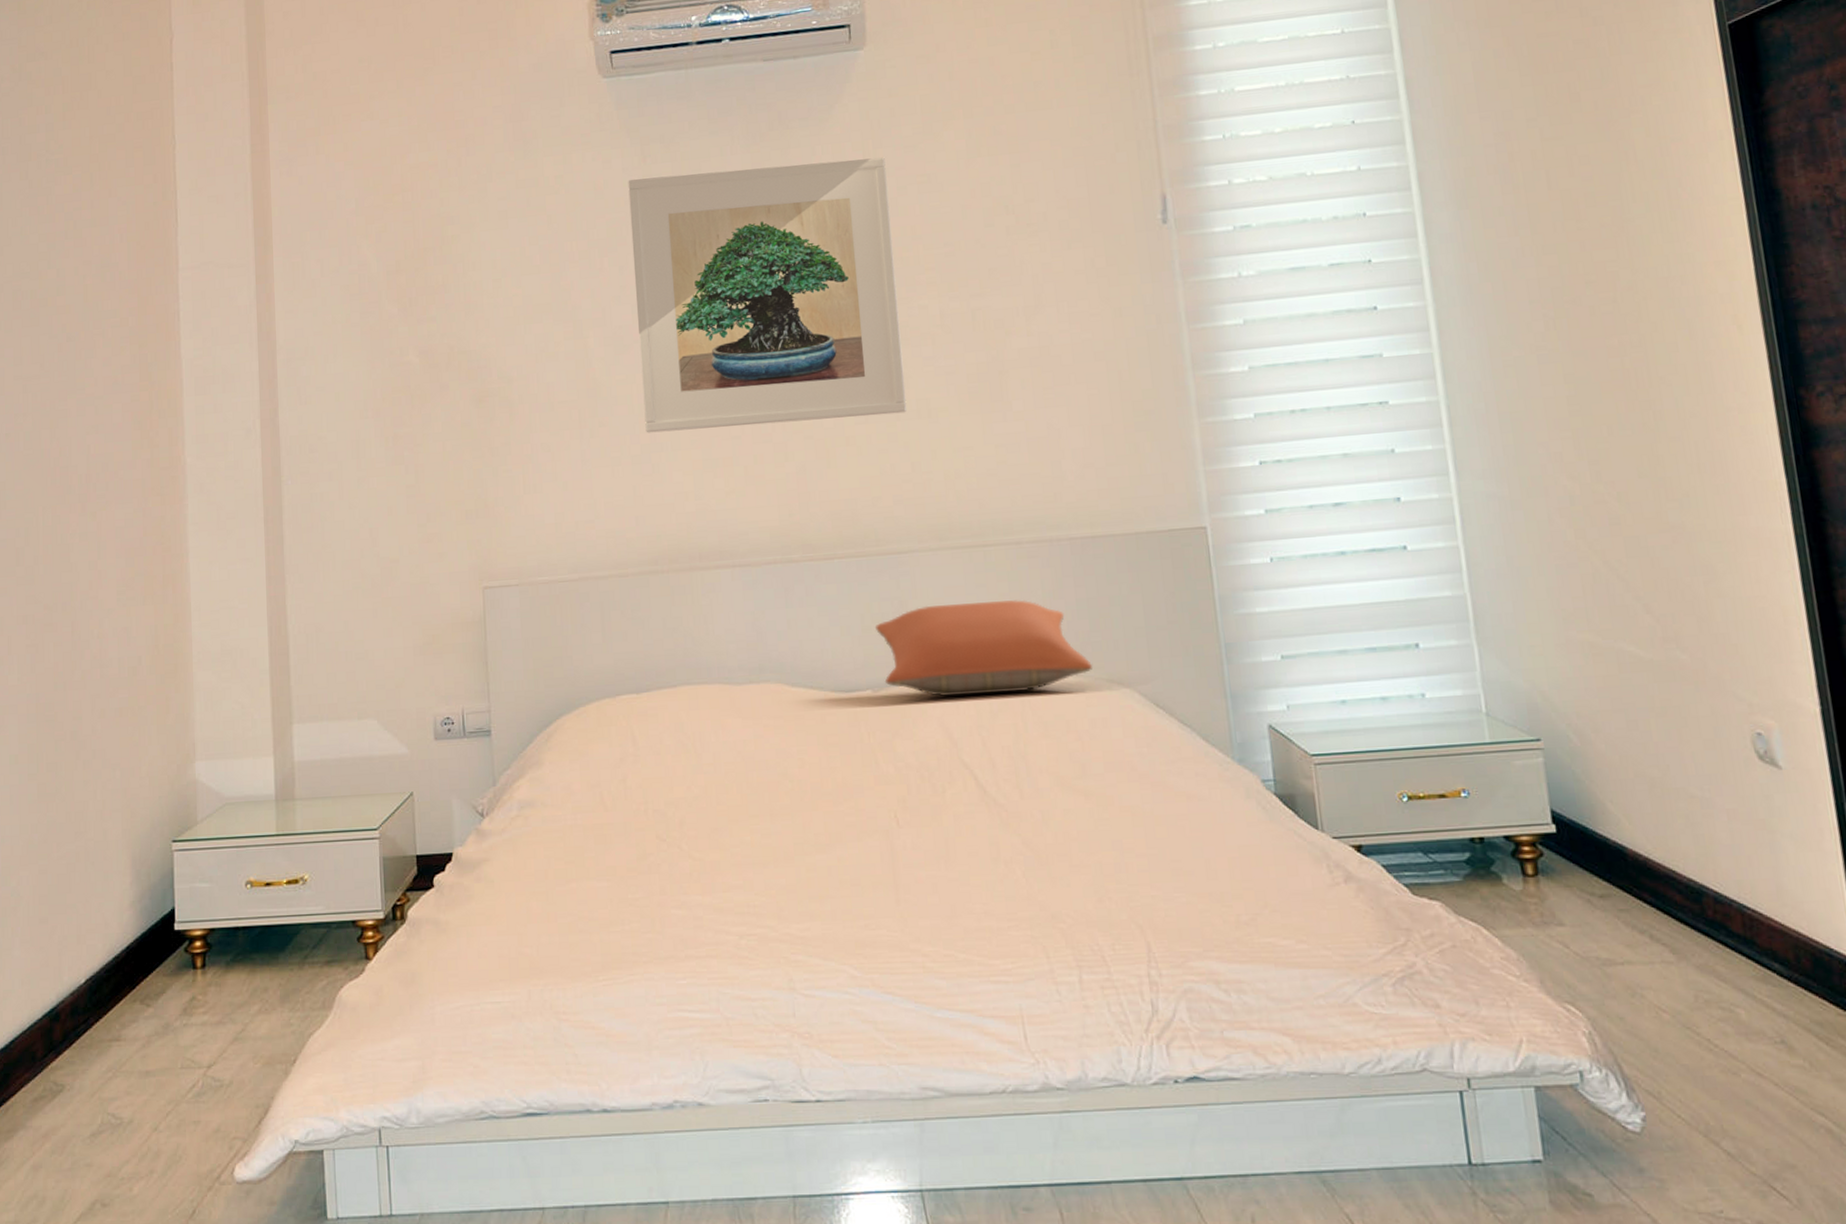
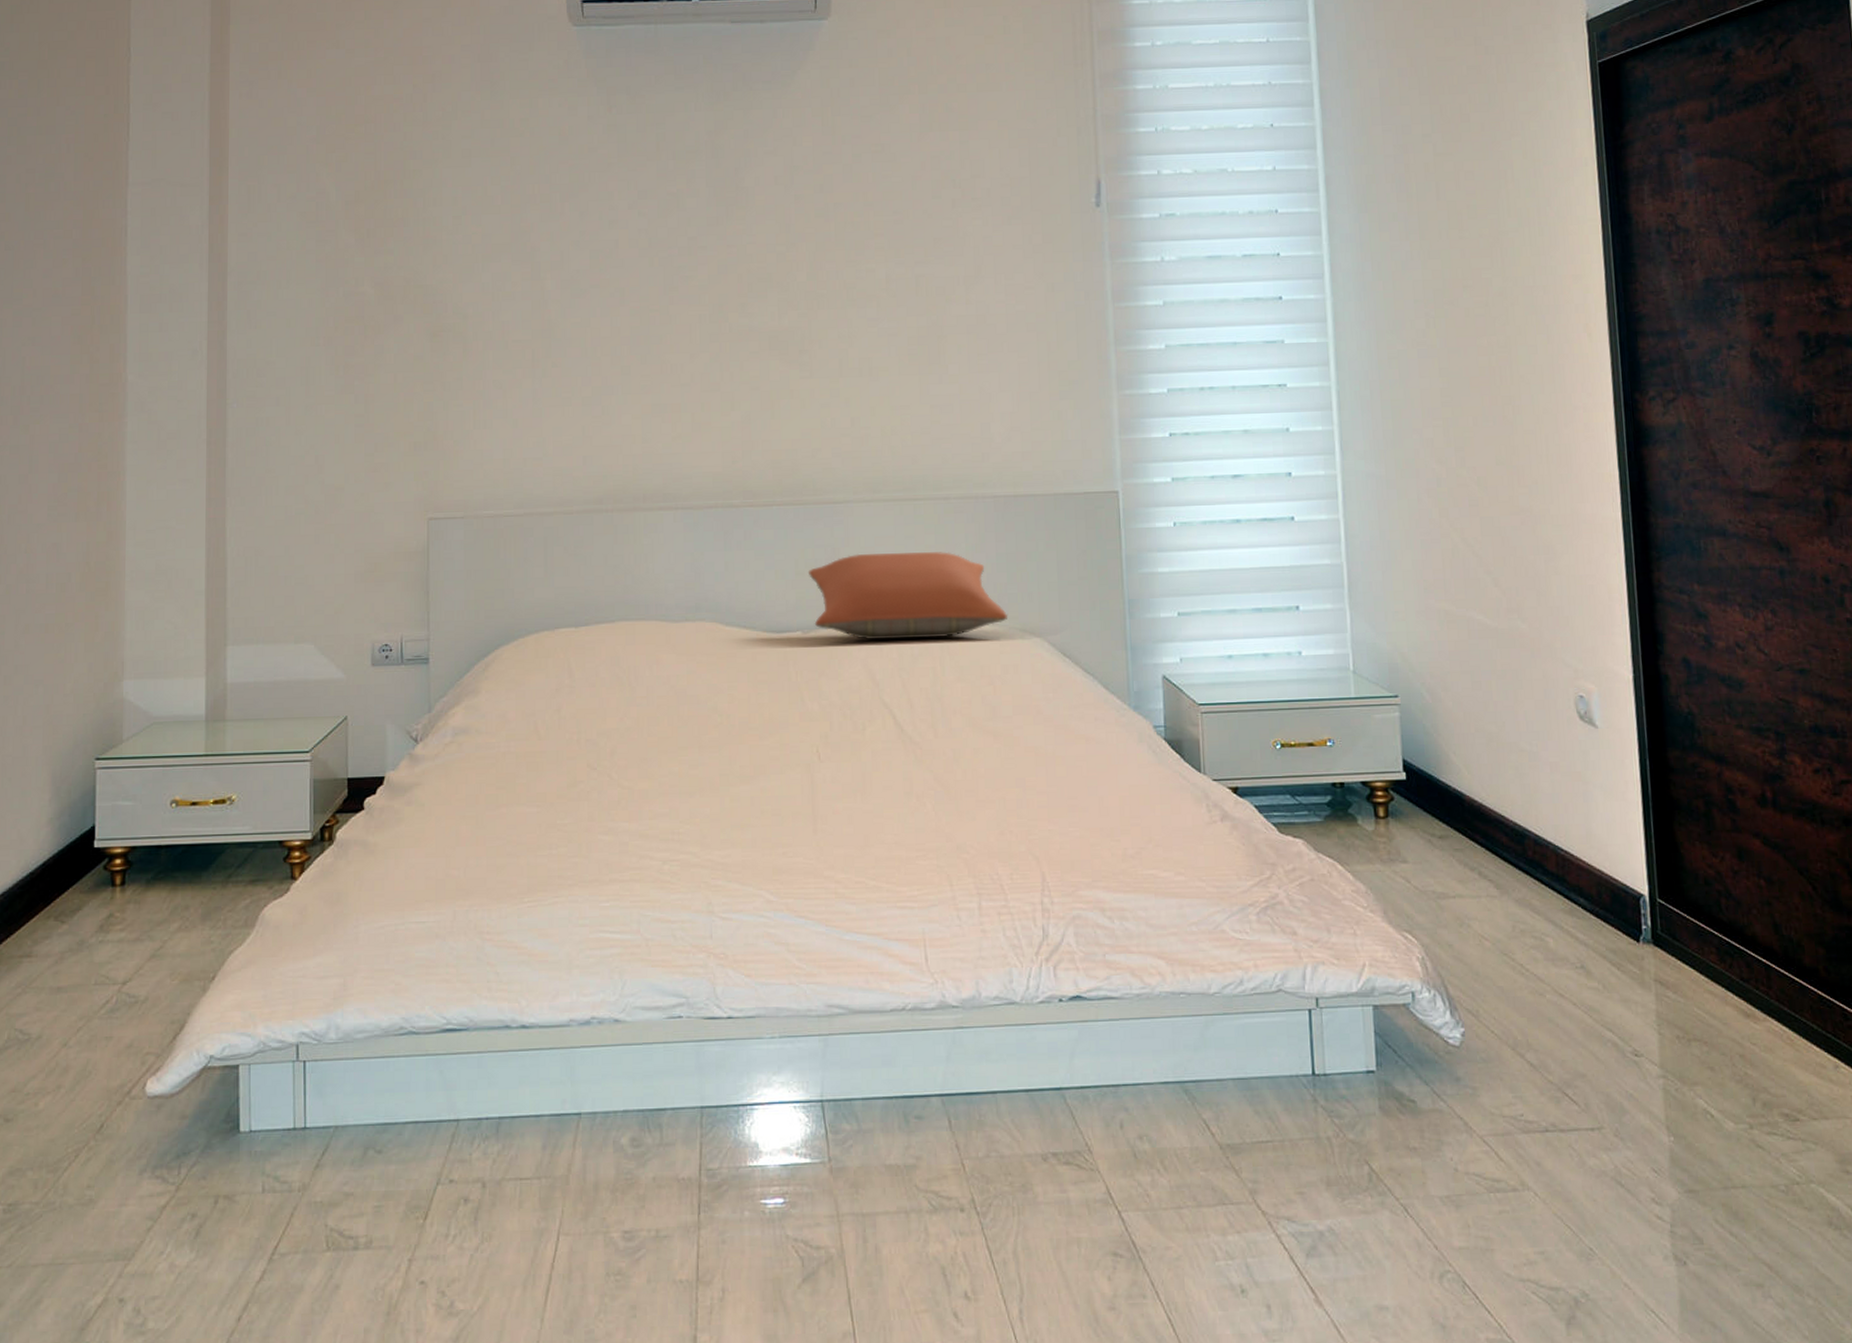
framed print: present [628,157,907,433] -> none [592,124,850,376]

